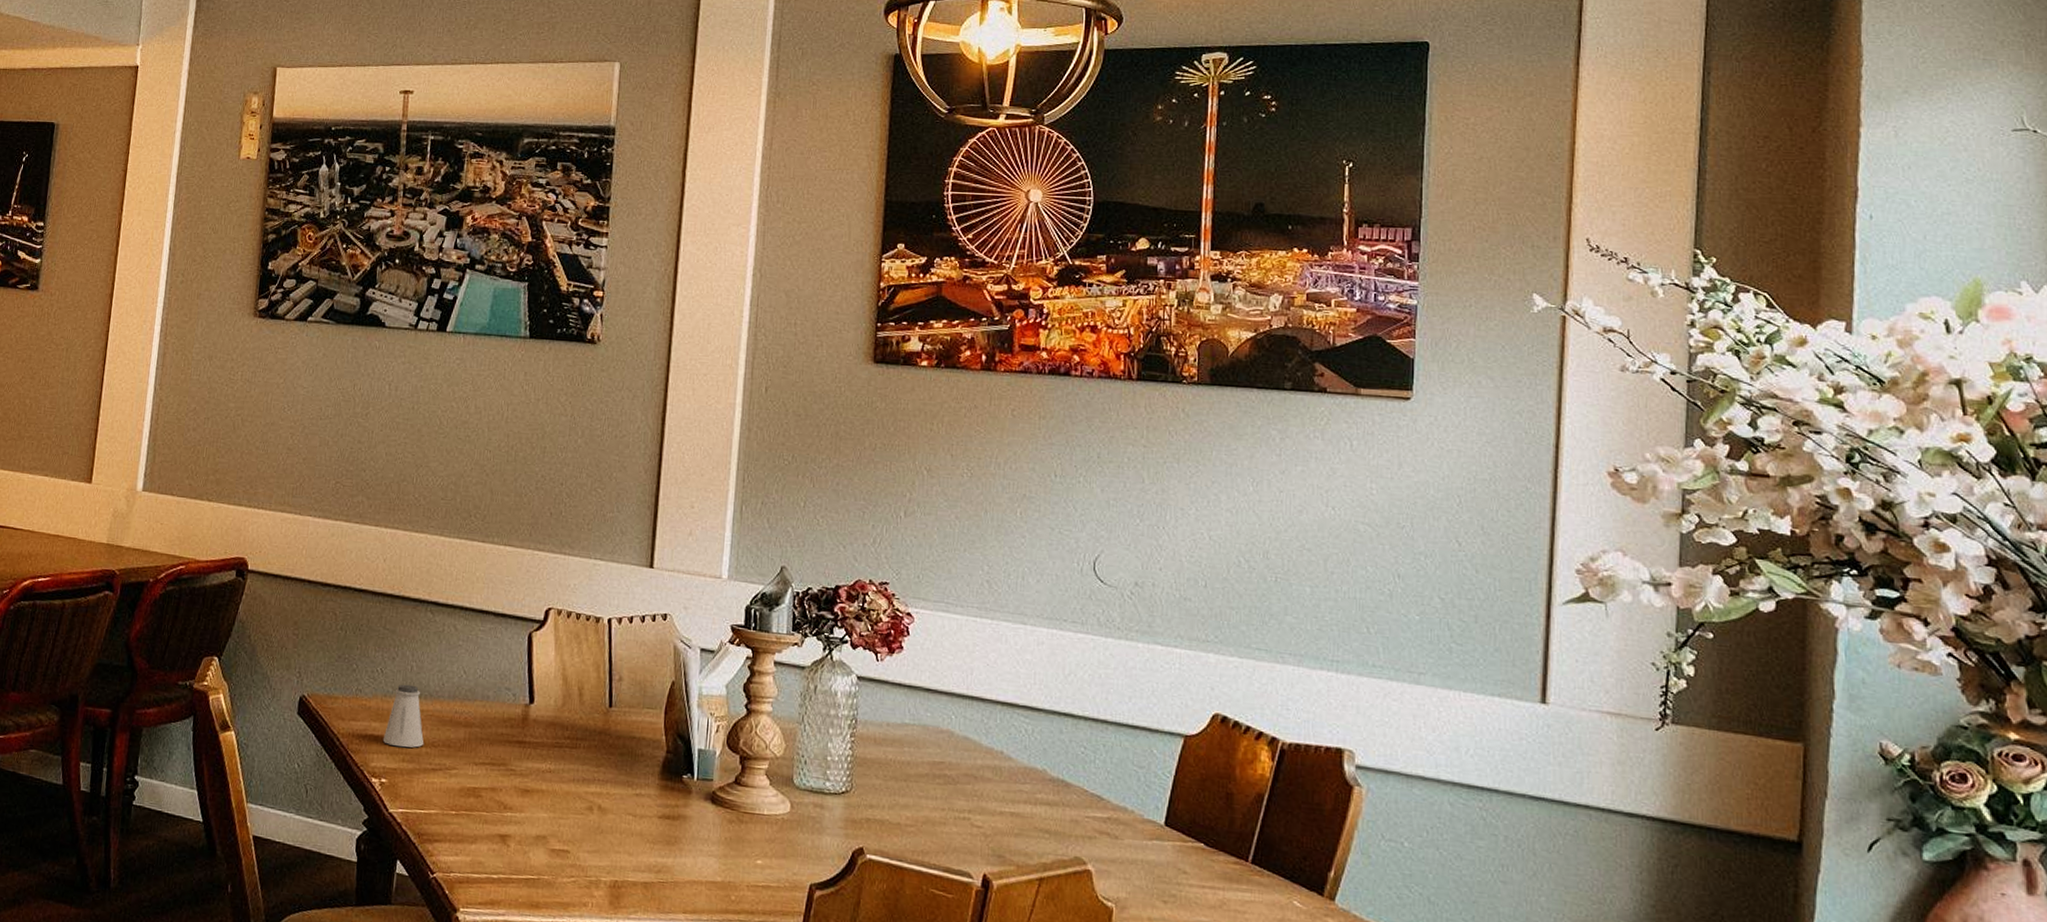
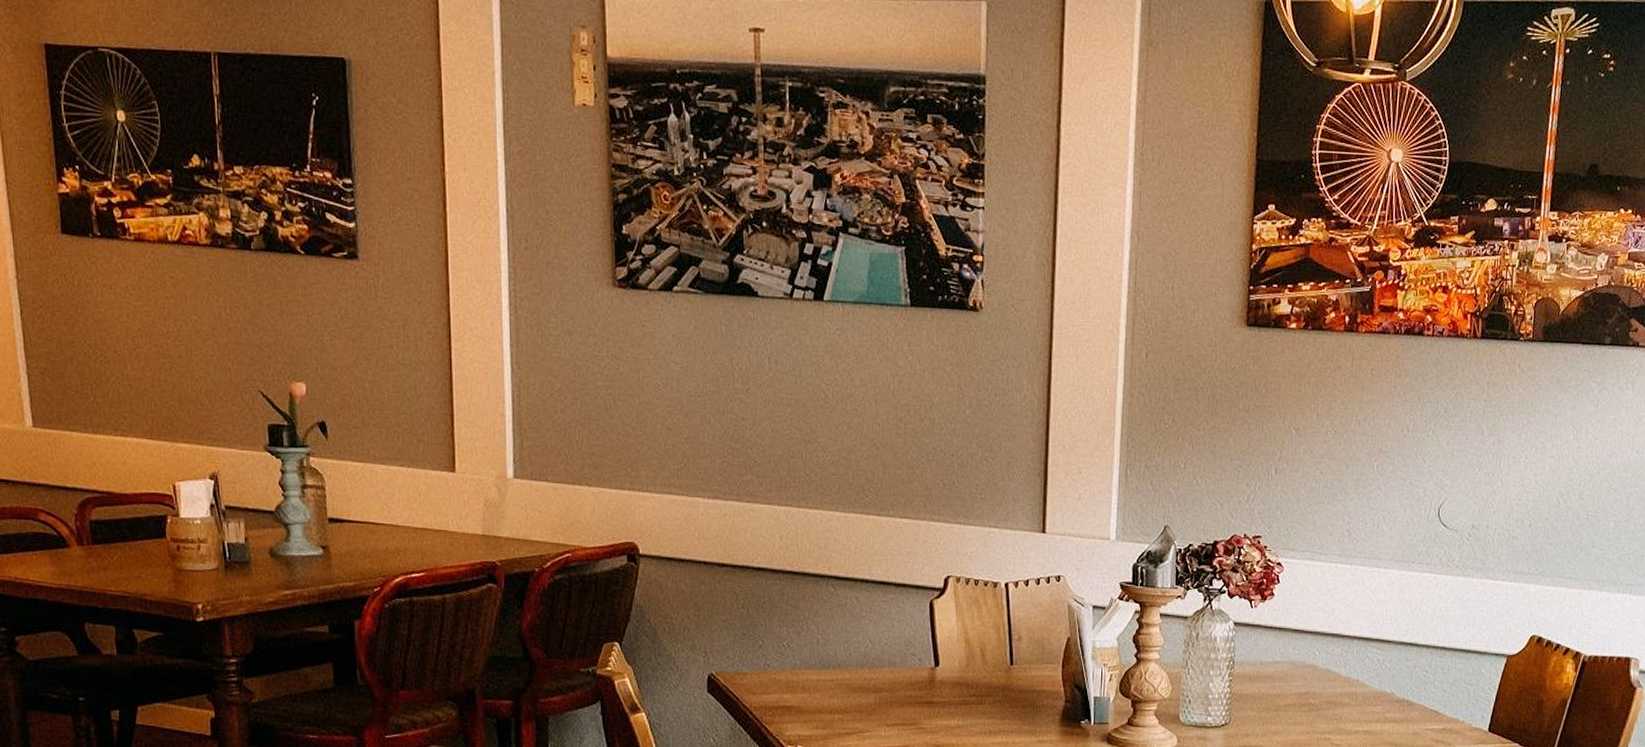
saltshaker: present [382,684,424,748] -> none [795,656,837,716]

